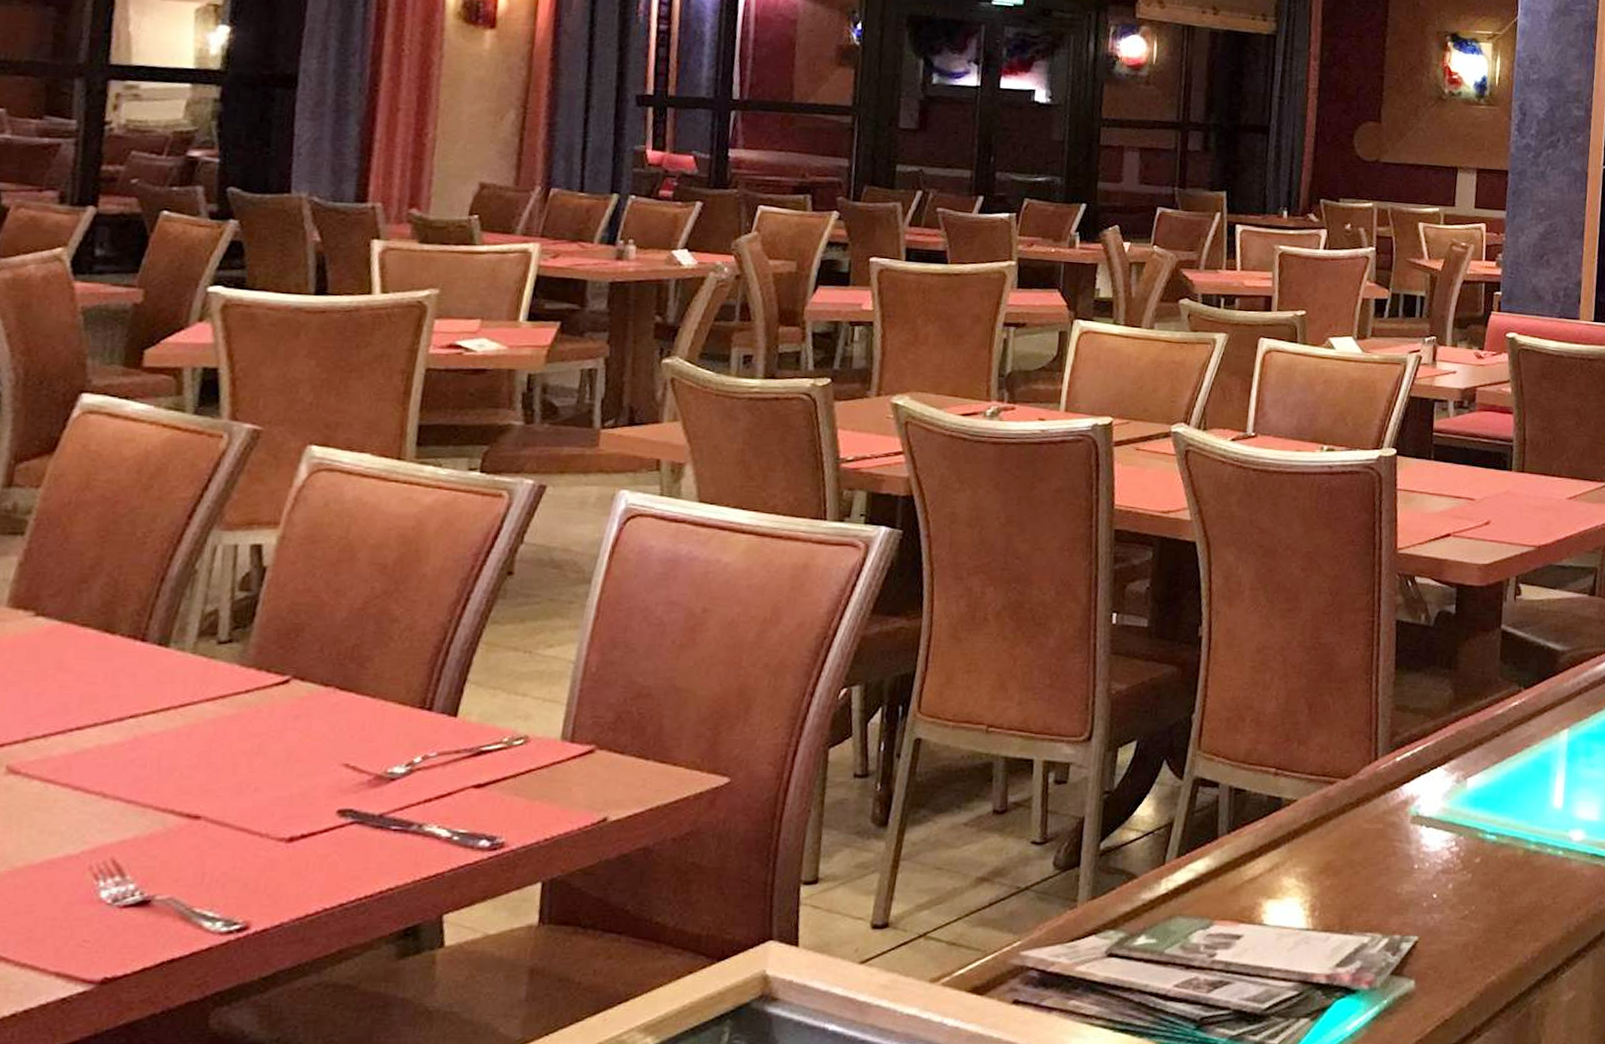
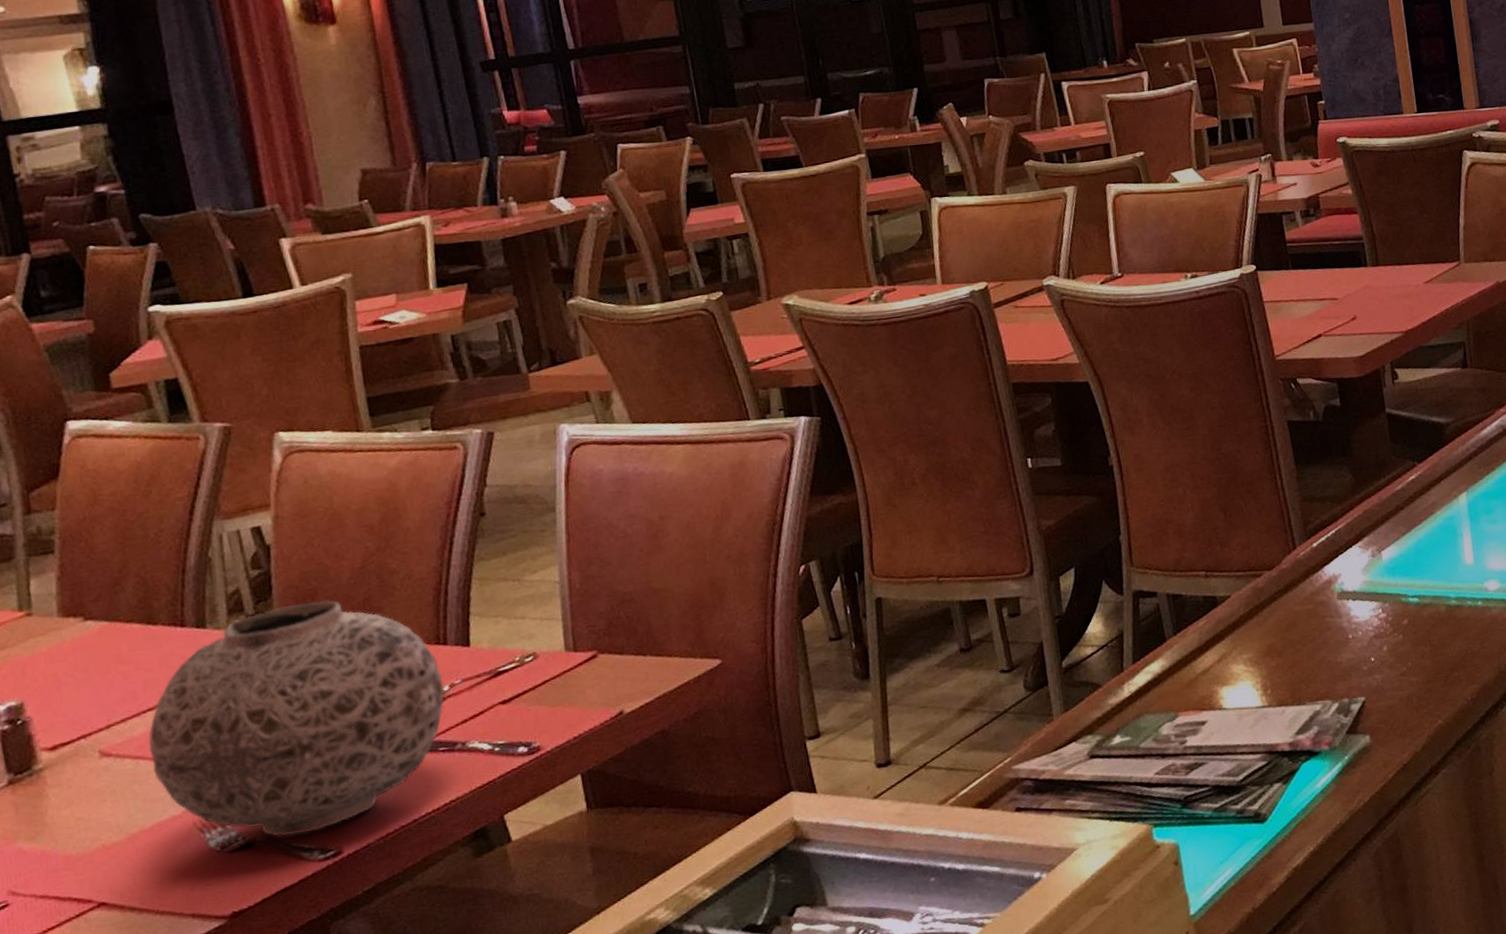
vase: none [61,637,417,899] -> present [148,600,445,837]

